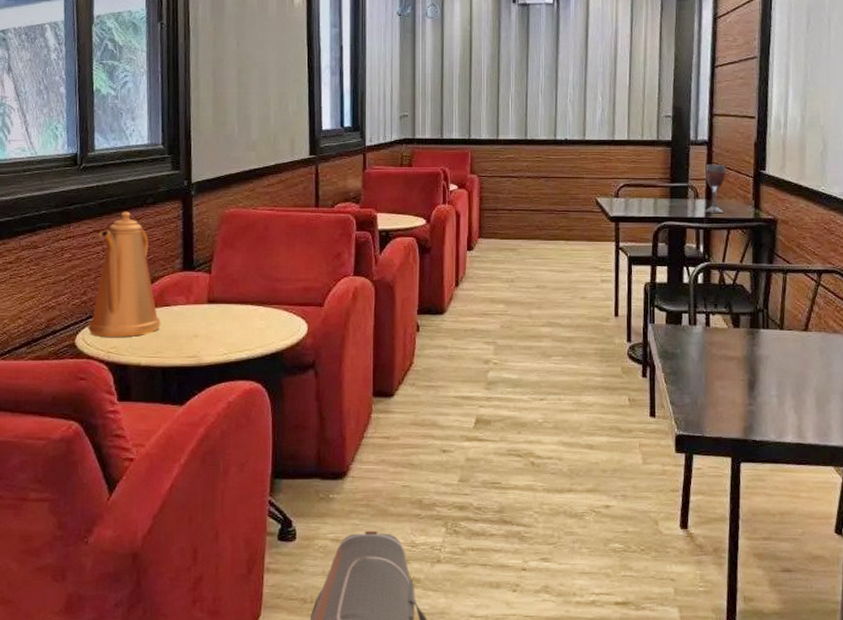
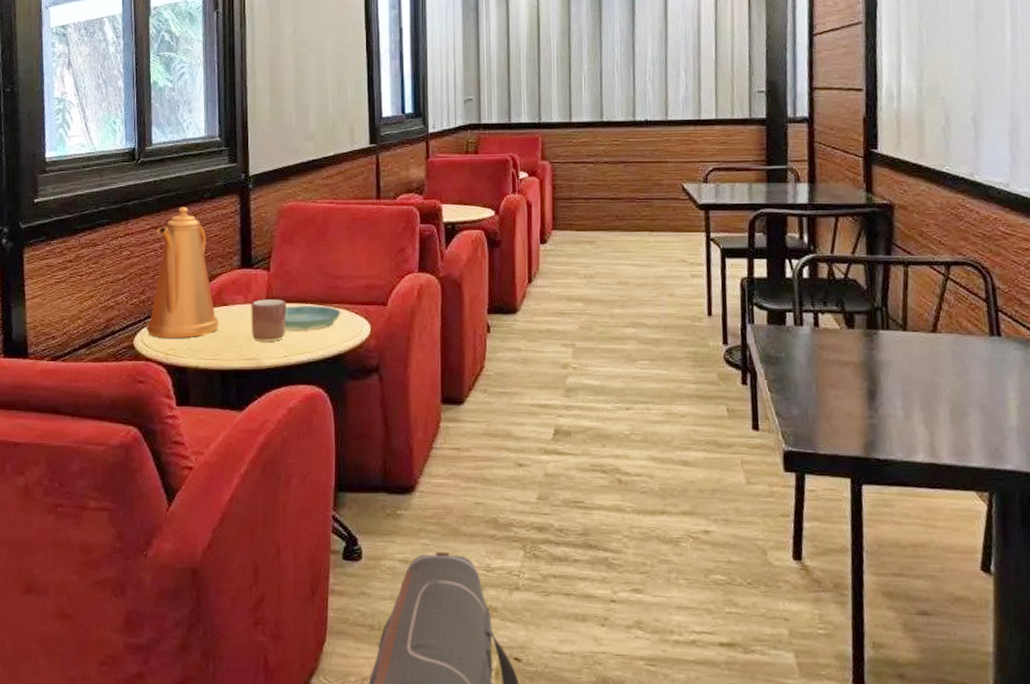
mug: none [192,300,227,341] -> present [251,299,286,343]
saucer: none [225,306,280,330] -> present [285,306,341,331]
cup: present [704,164,726,214] -> none [807,143,831,199]

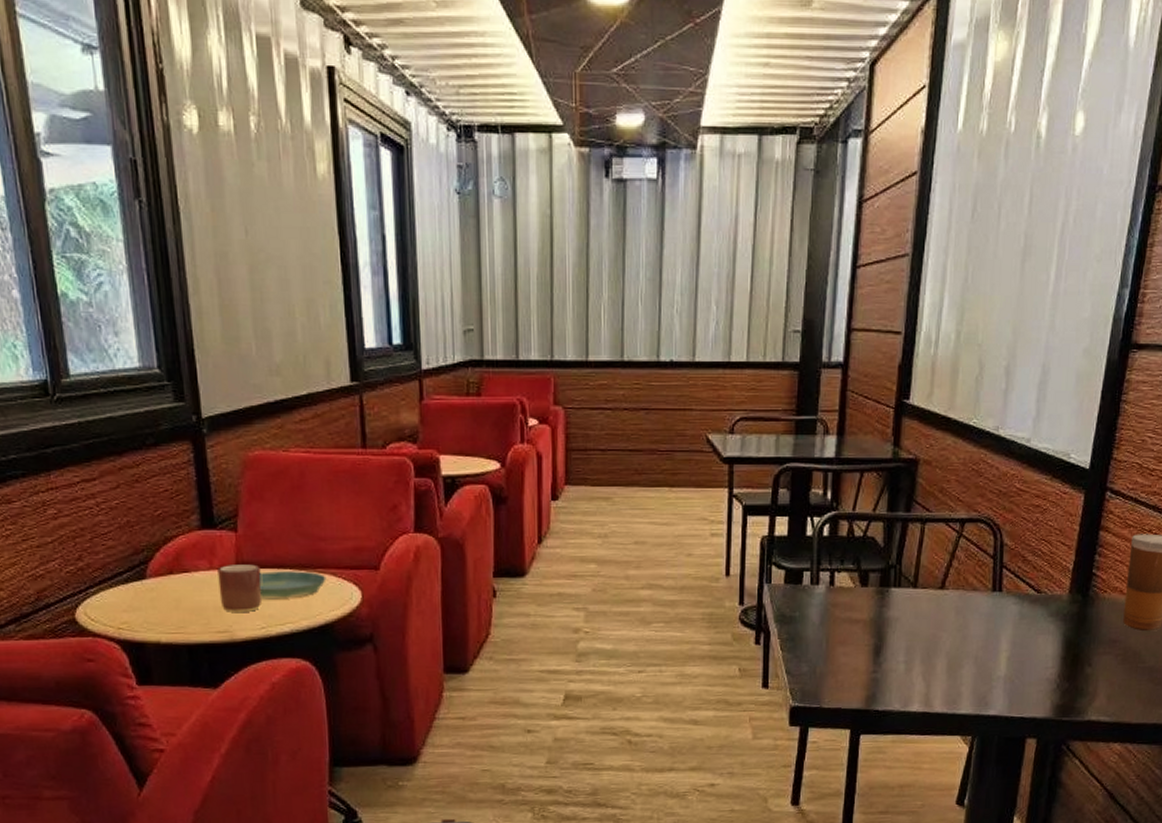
coffee pot: present [146,206,220,339] -> none [89,455,181,612]

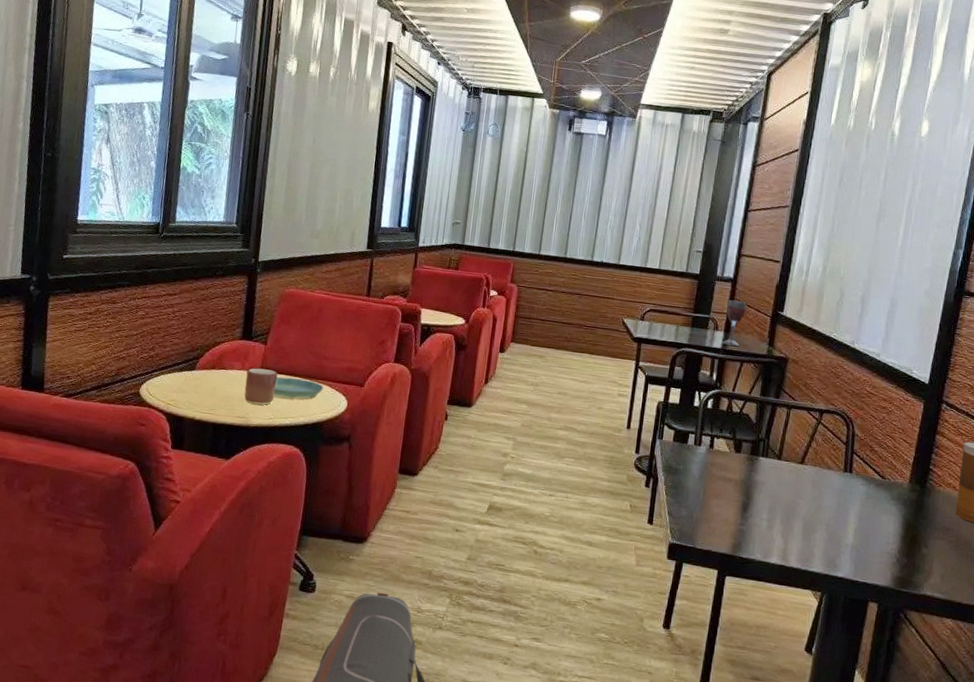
cup: none [834,391,863,453] -> present [721,299,747,347]

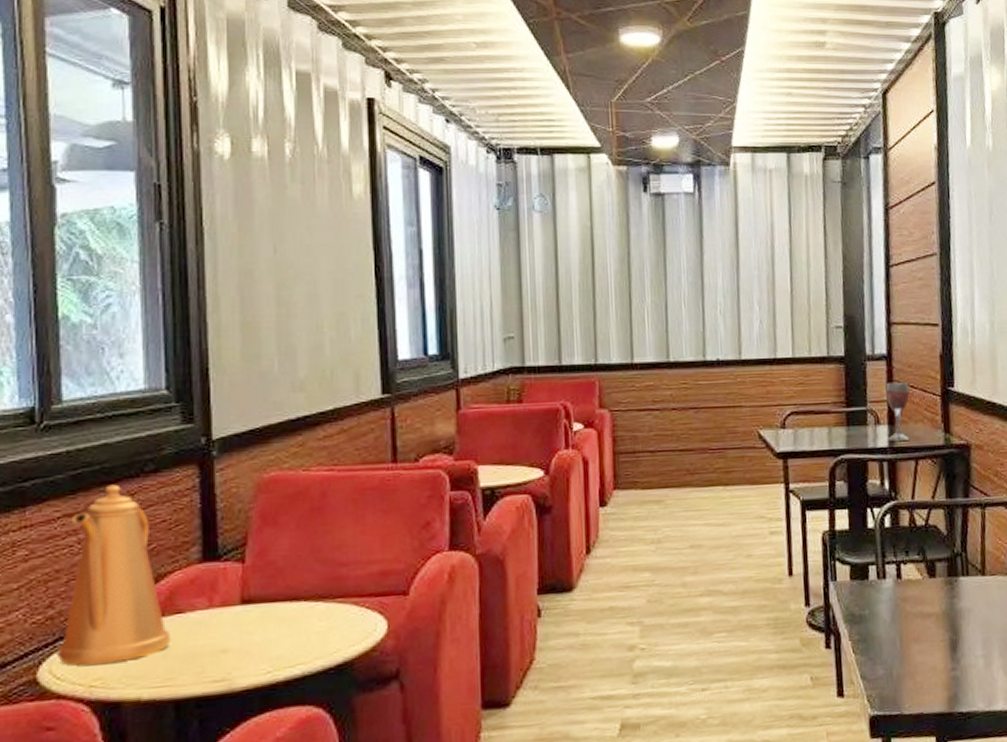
coffee pot: none [152,279,218,393] -> present [57,484,171,666]
mug: present [244,368,278,406] -> none [218,598,270,658]
saucer: present [274,377,324,399] -> none [268,602,347,639]

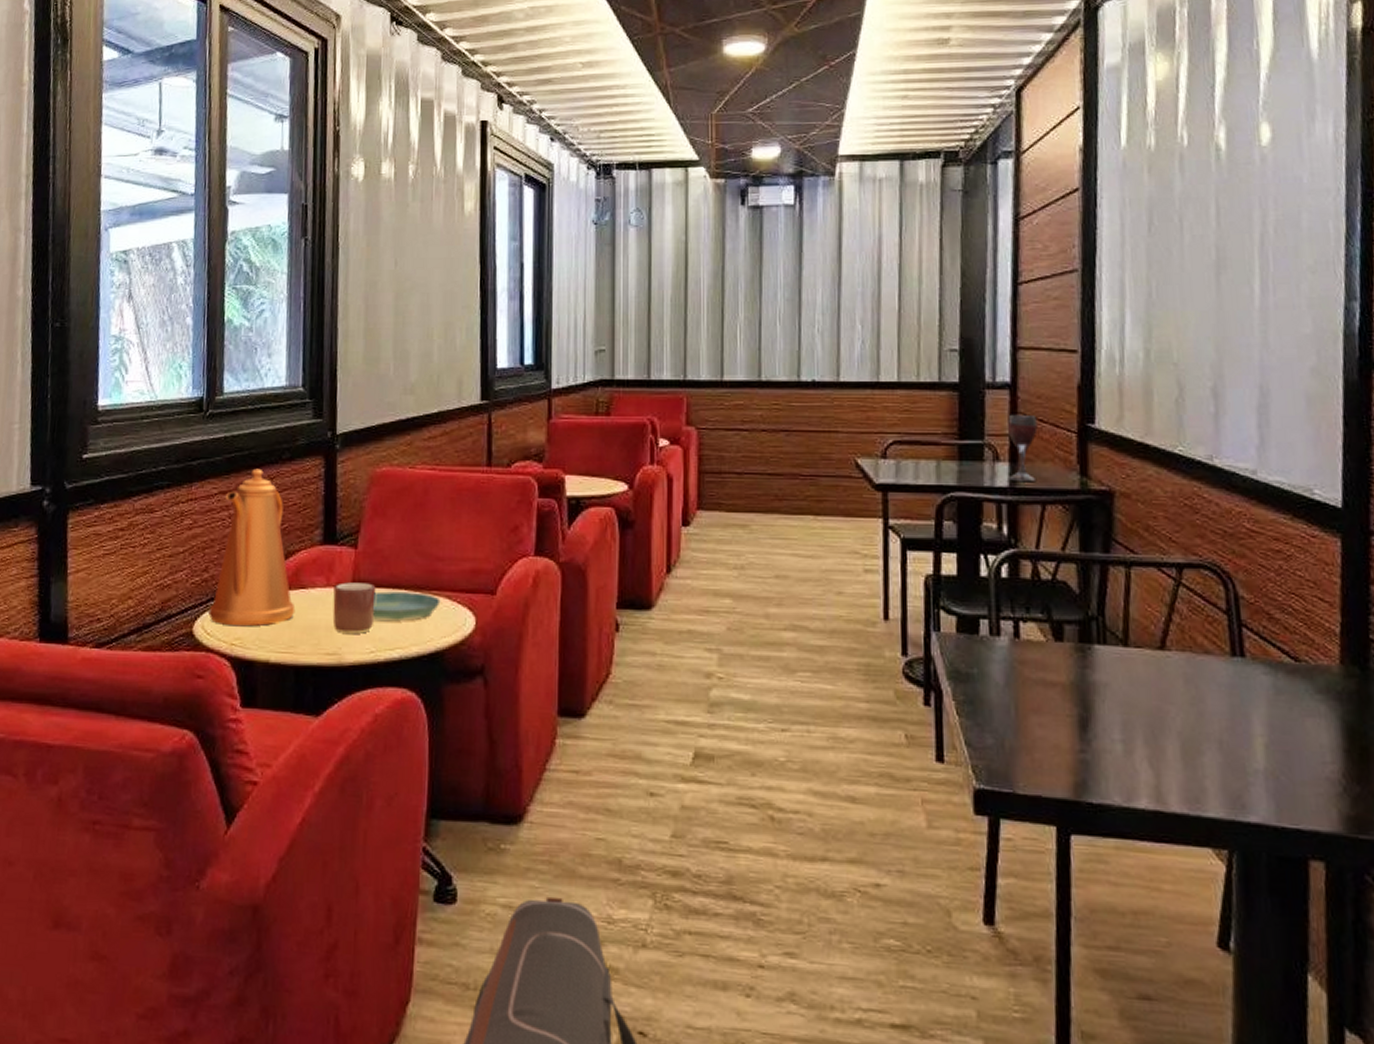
mug: none [218,598,270,658] -> present [332,582,376,635]
saucer: none [268,602,347,639] -> present [373,591,441,621]

